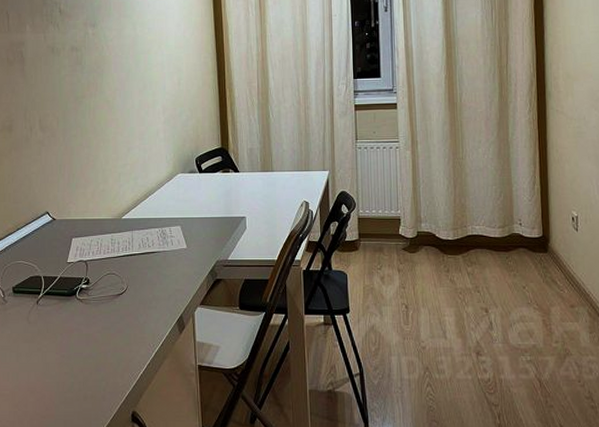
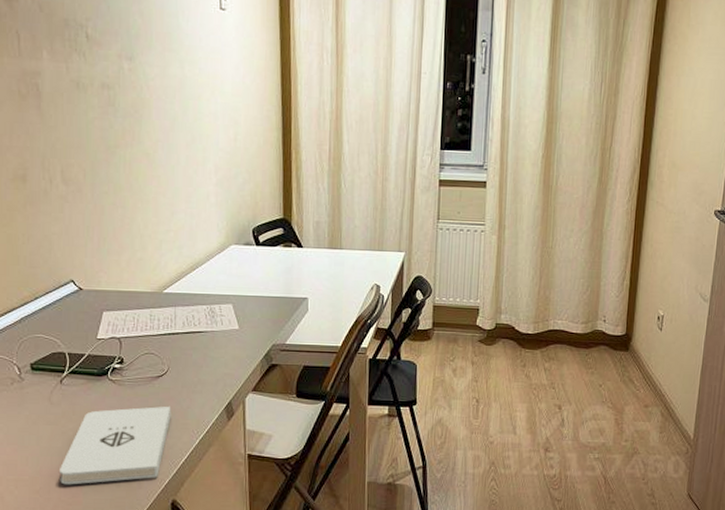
notepad: none [35,321,130,399] -> present [60,406,171,485]

